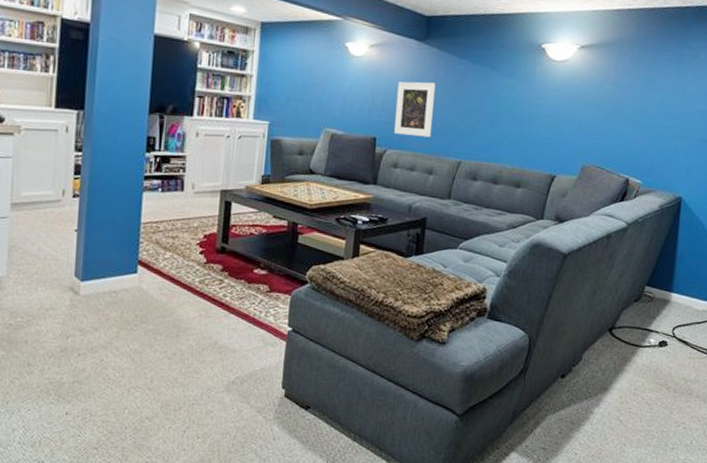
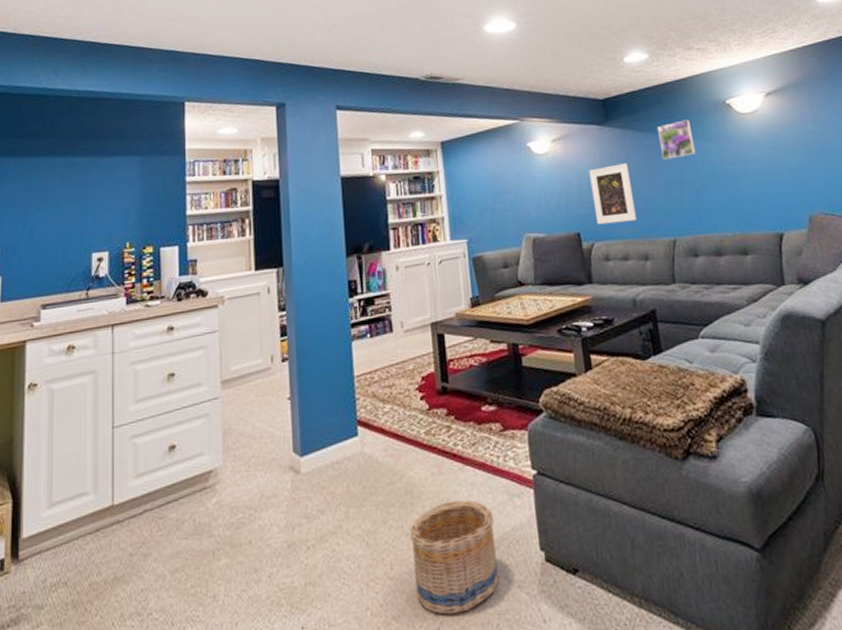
basket: none [170,339,247,423] -> present [410,499,499,615]
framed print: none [469,54,504,89] -> present [657,119,696,160]

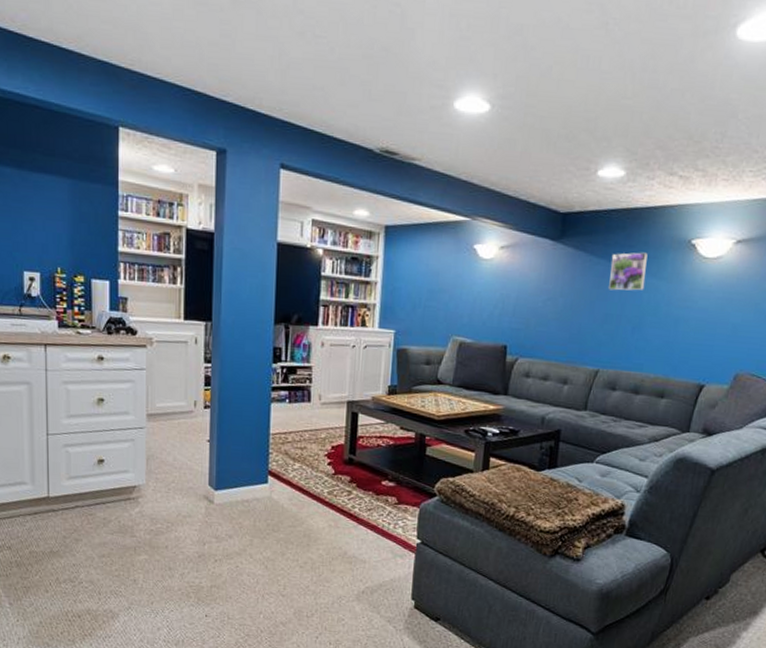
basket: present [410,499,499,615] -> none [303,549,377,630]
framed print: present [589,163,637,225] -> none [526,285,572,345]

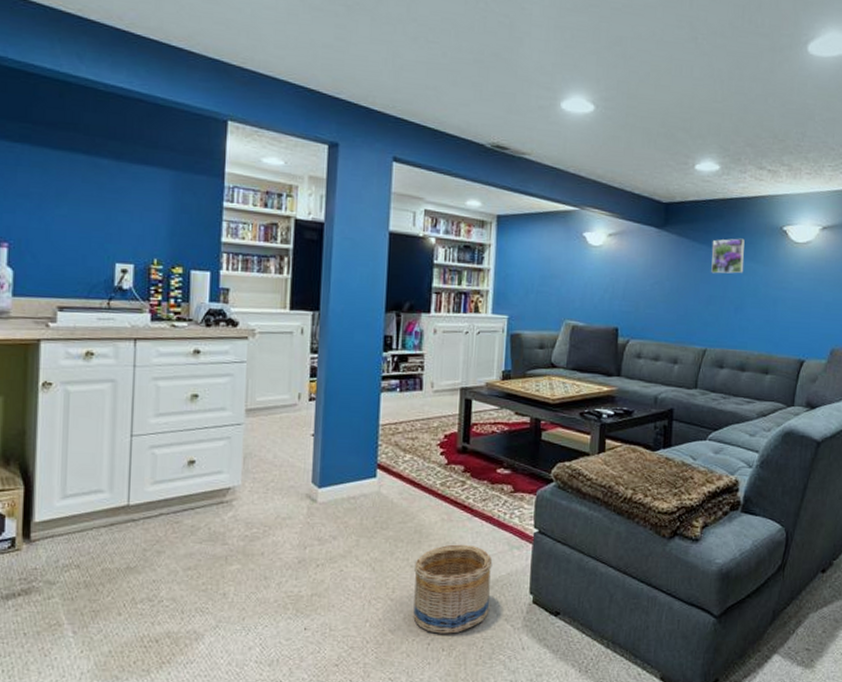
basket: none [303,549,377,630] -> present [413,544,493,634]

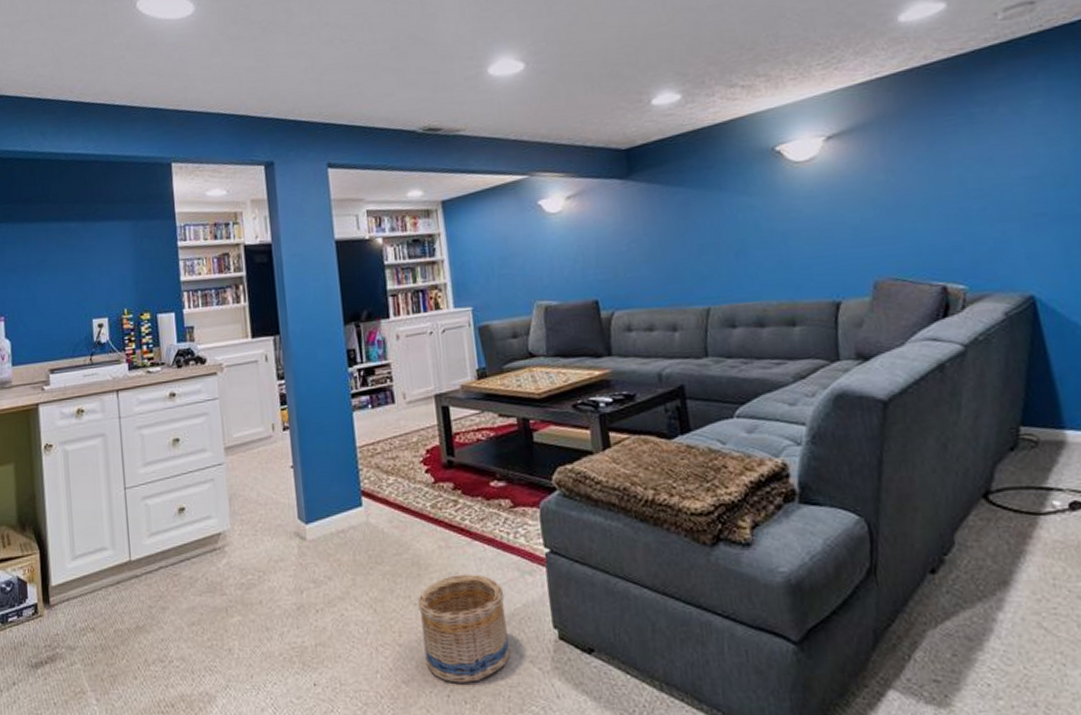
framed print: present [711,238,745,274] -> none [690,170,737,218]

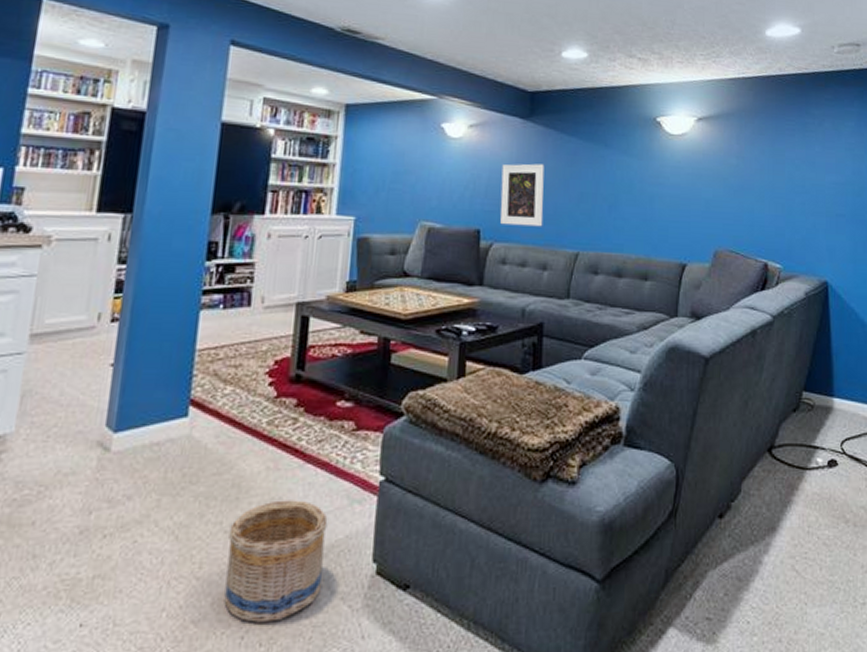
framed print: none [609,222,665,292] -> present [500,163,545,227]

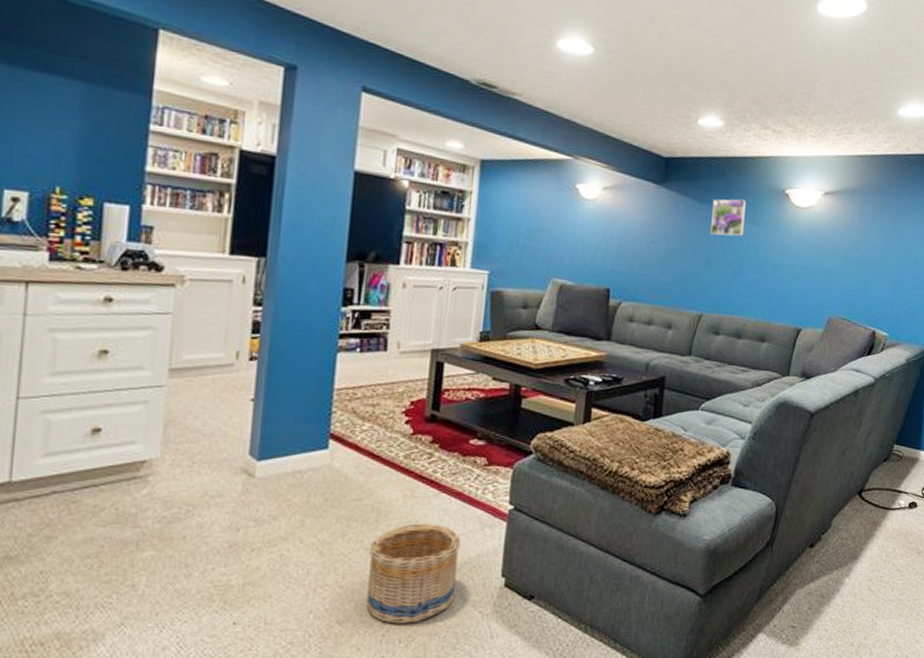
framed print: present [500,163,545,227] -> none [630,227,675,289]
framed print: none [581,130,617,169] -> present [710,199,746,236]

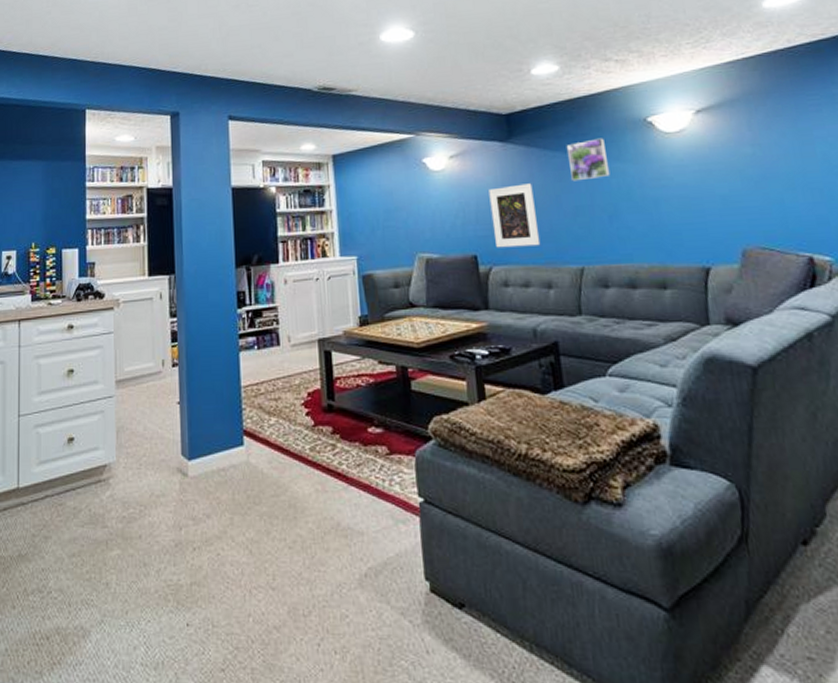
basket: present [366,523,461,624] -> none [293,519,381,632]
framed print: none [630,227,675,289] -> present [488,183,541,248]

